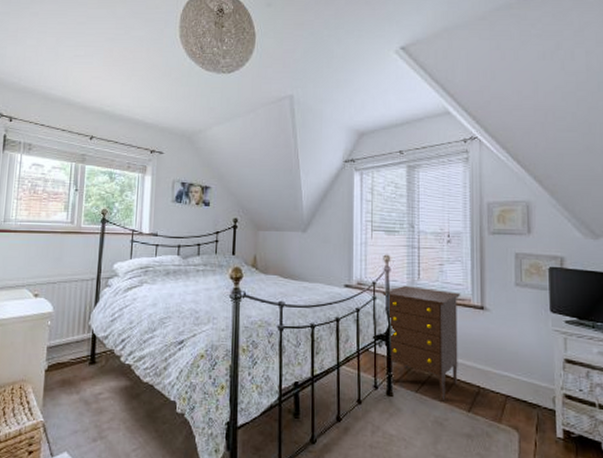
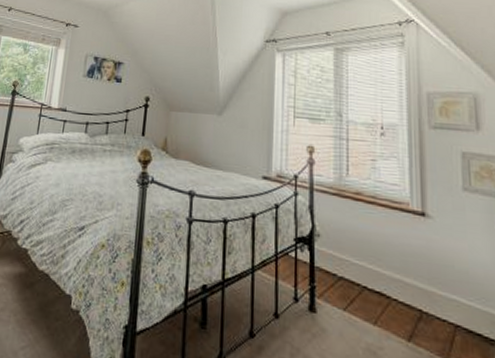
dresser: present [382,286,461,402] -> none [304,182,398,325]

